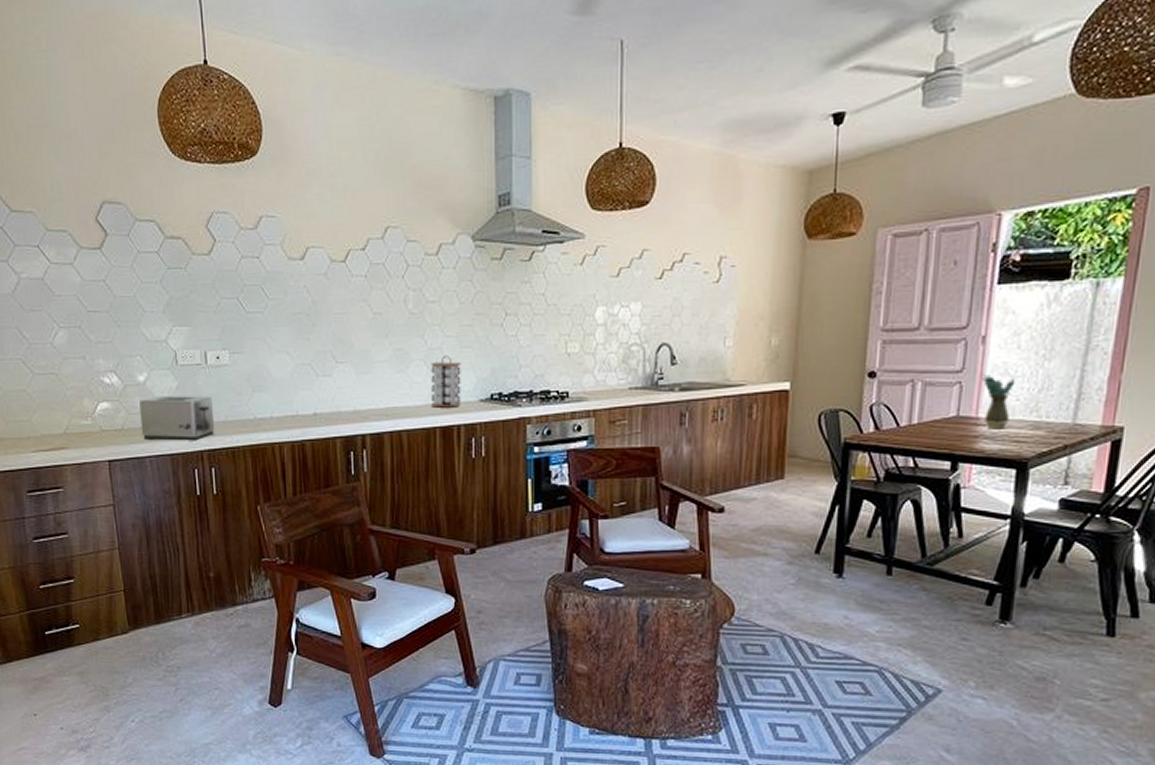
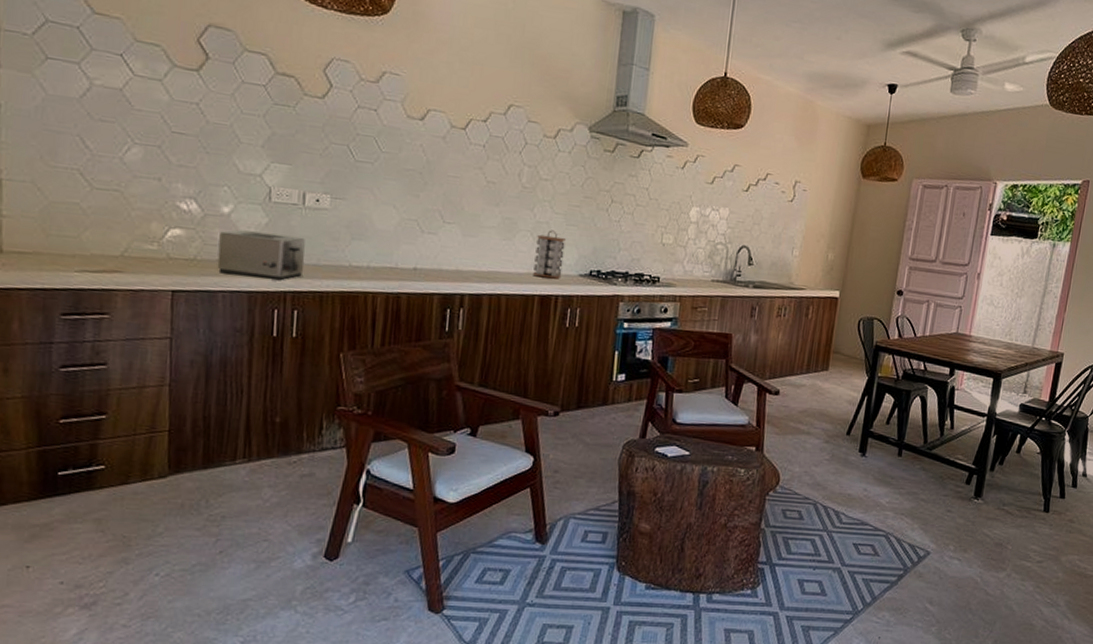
vase: present [982,374,1016,429] -> none [975,302,998,347]

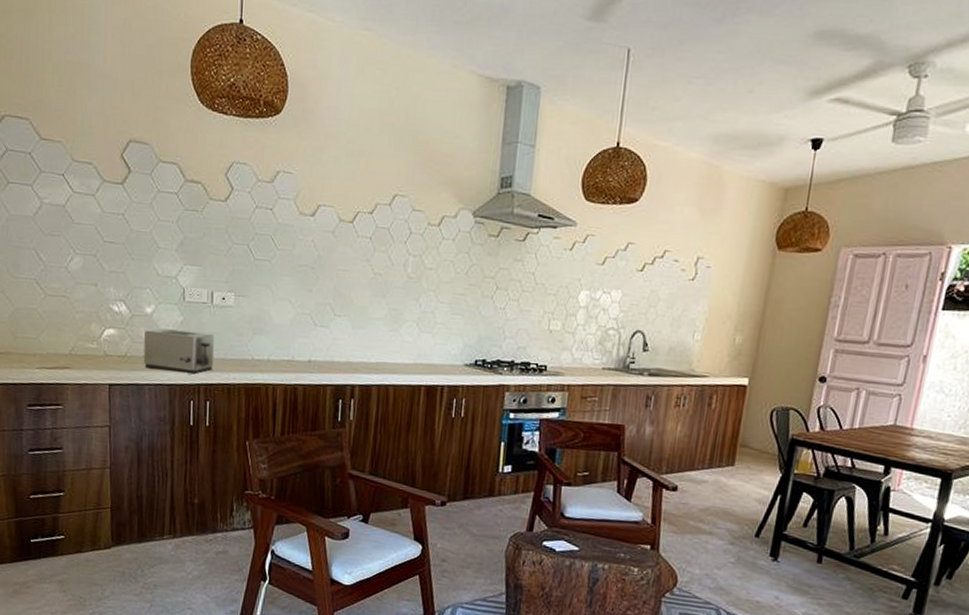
spice rack: present [533,230,566,279] -> none [419,319,451,369]

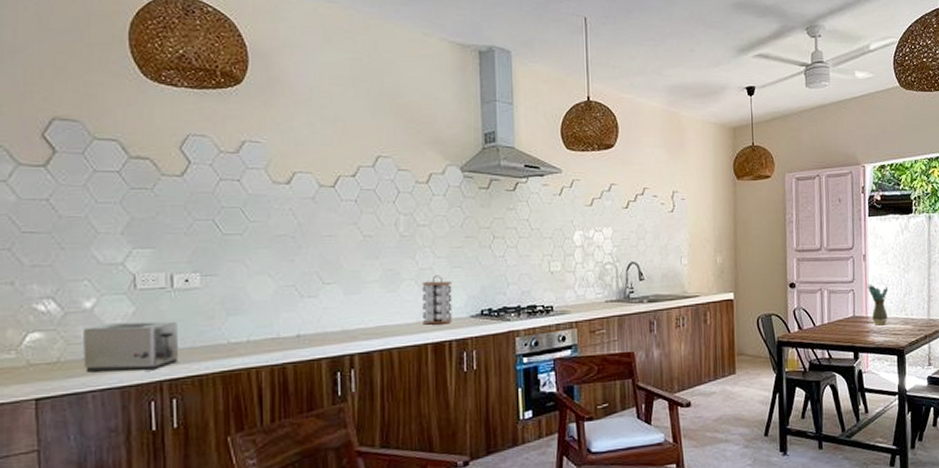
spice rack: none [419,319,451,369] -> present [422,275,453,325]
vase: none [918,390,949,442] -> present [867,283,889,326]

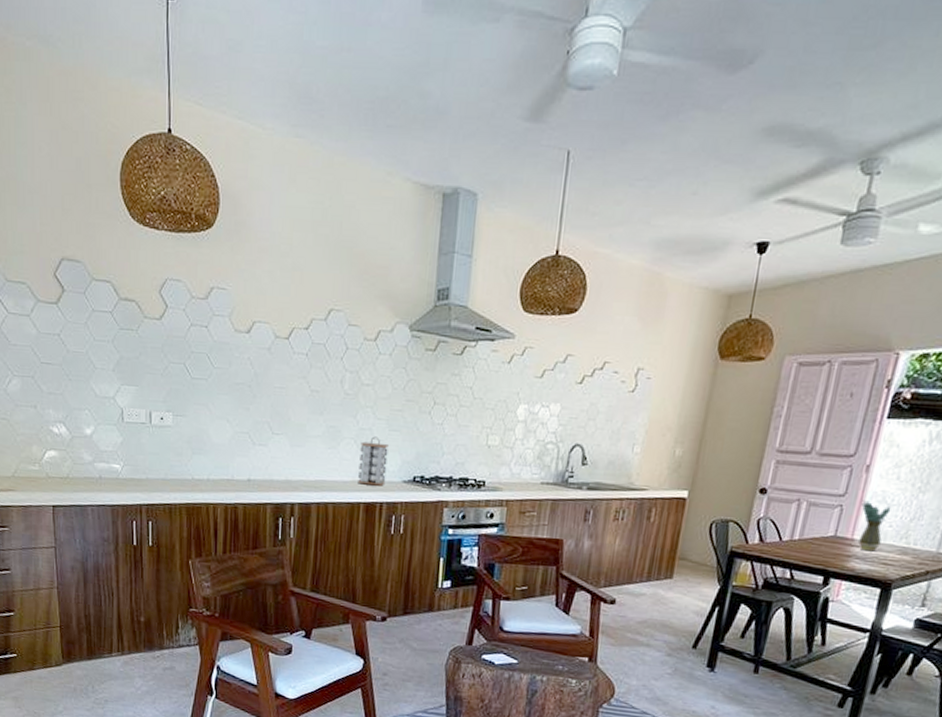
toaster: present [83,321,179,373] -> none [85,449,155,495]

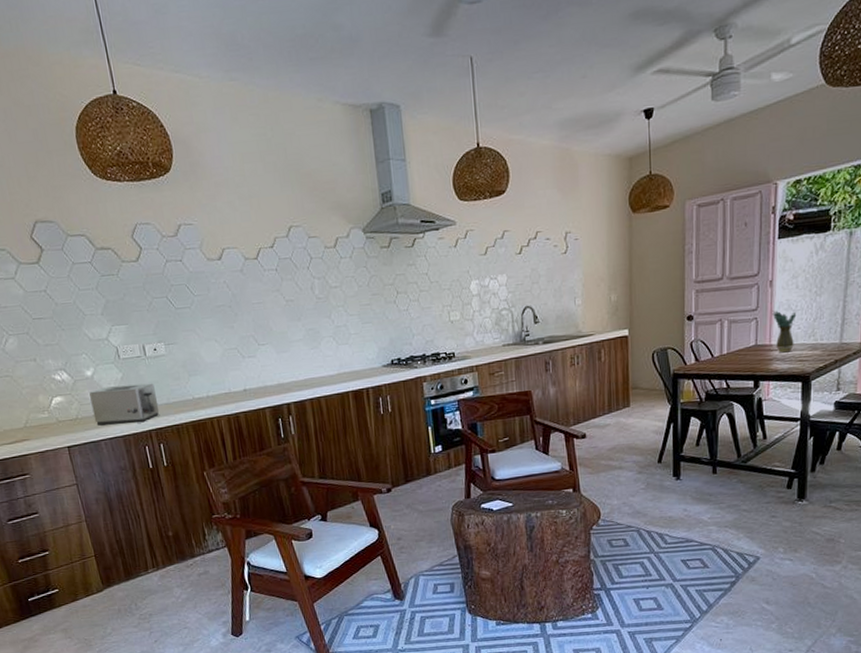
toaster: none [85,449,155,495] -> present [89,383,160,426]
spice rack: present [358,436,389,486] -> none [339,331,368,376]

